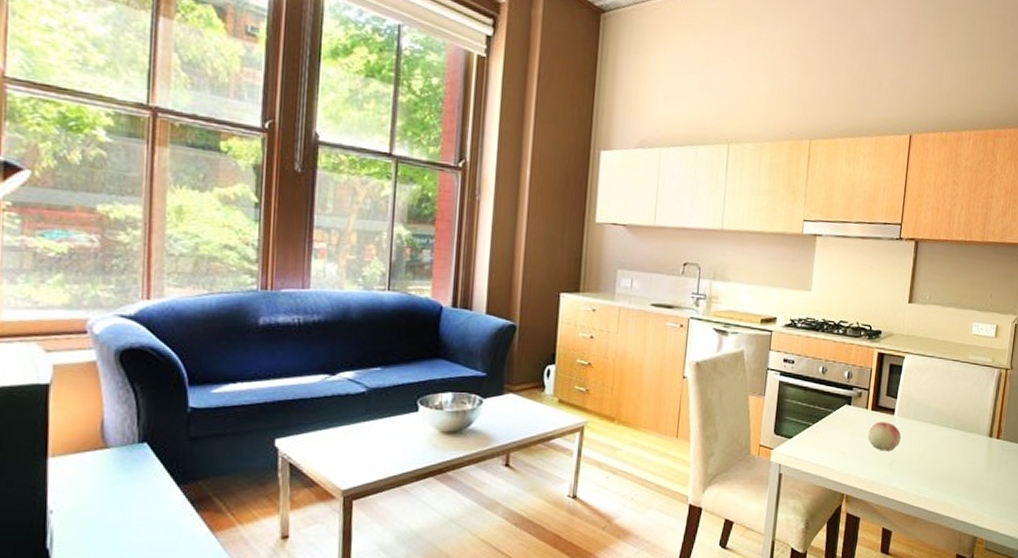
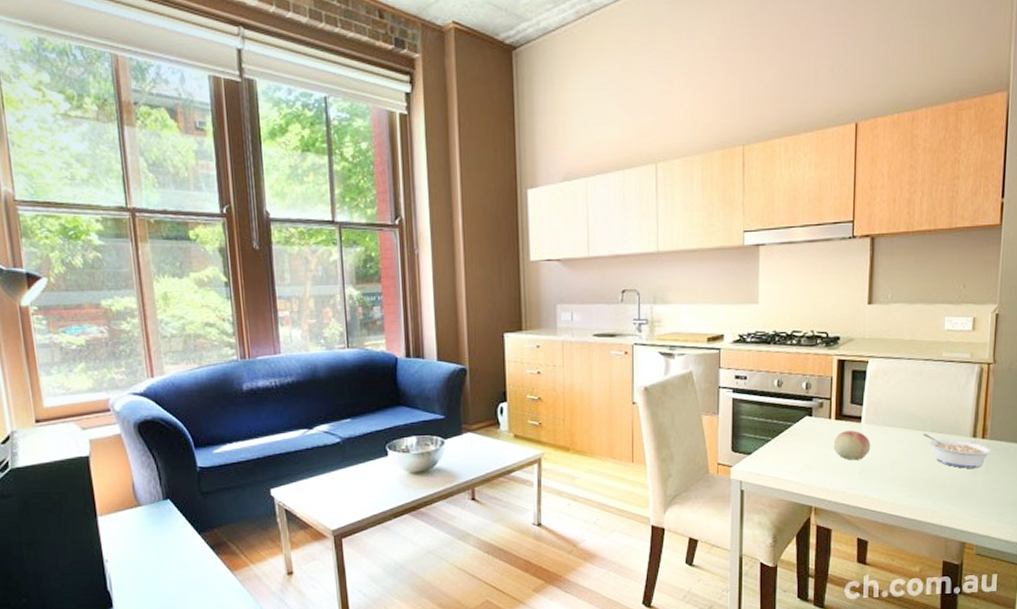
legume: none [947,429,1006,466] -> present [923,433,993,468]

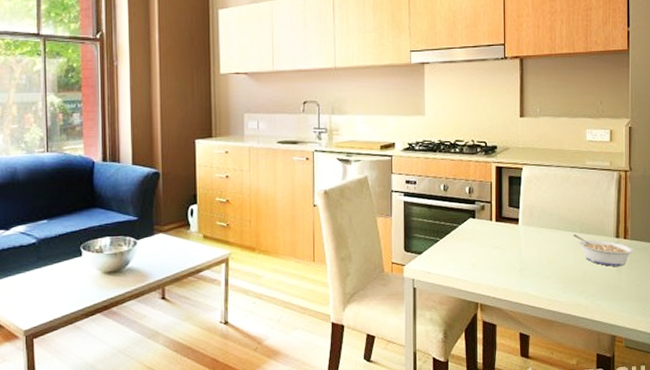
fruit: present [833,430,871,460] -> none [495,231,528,259]

